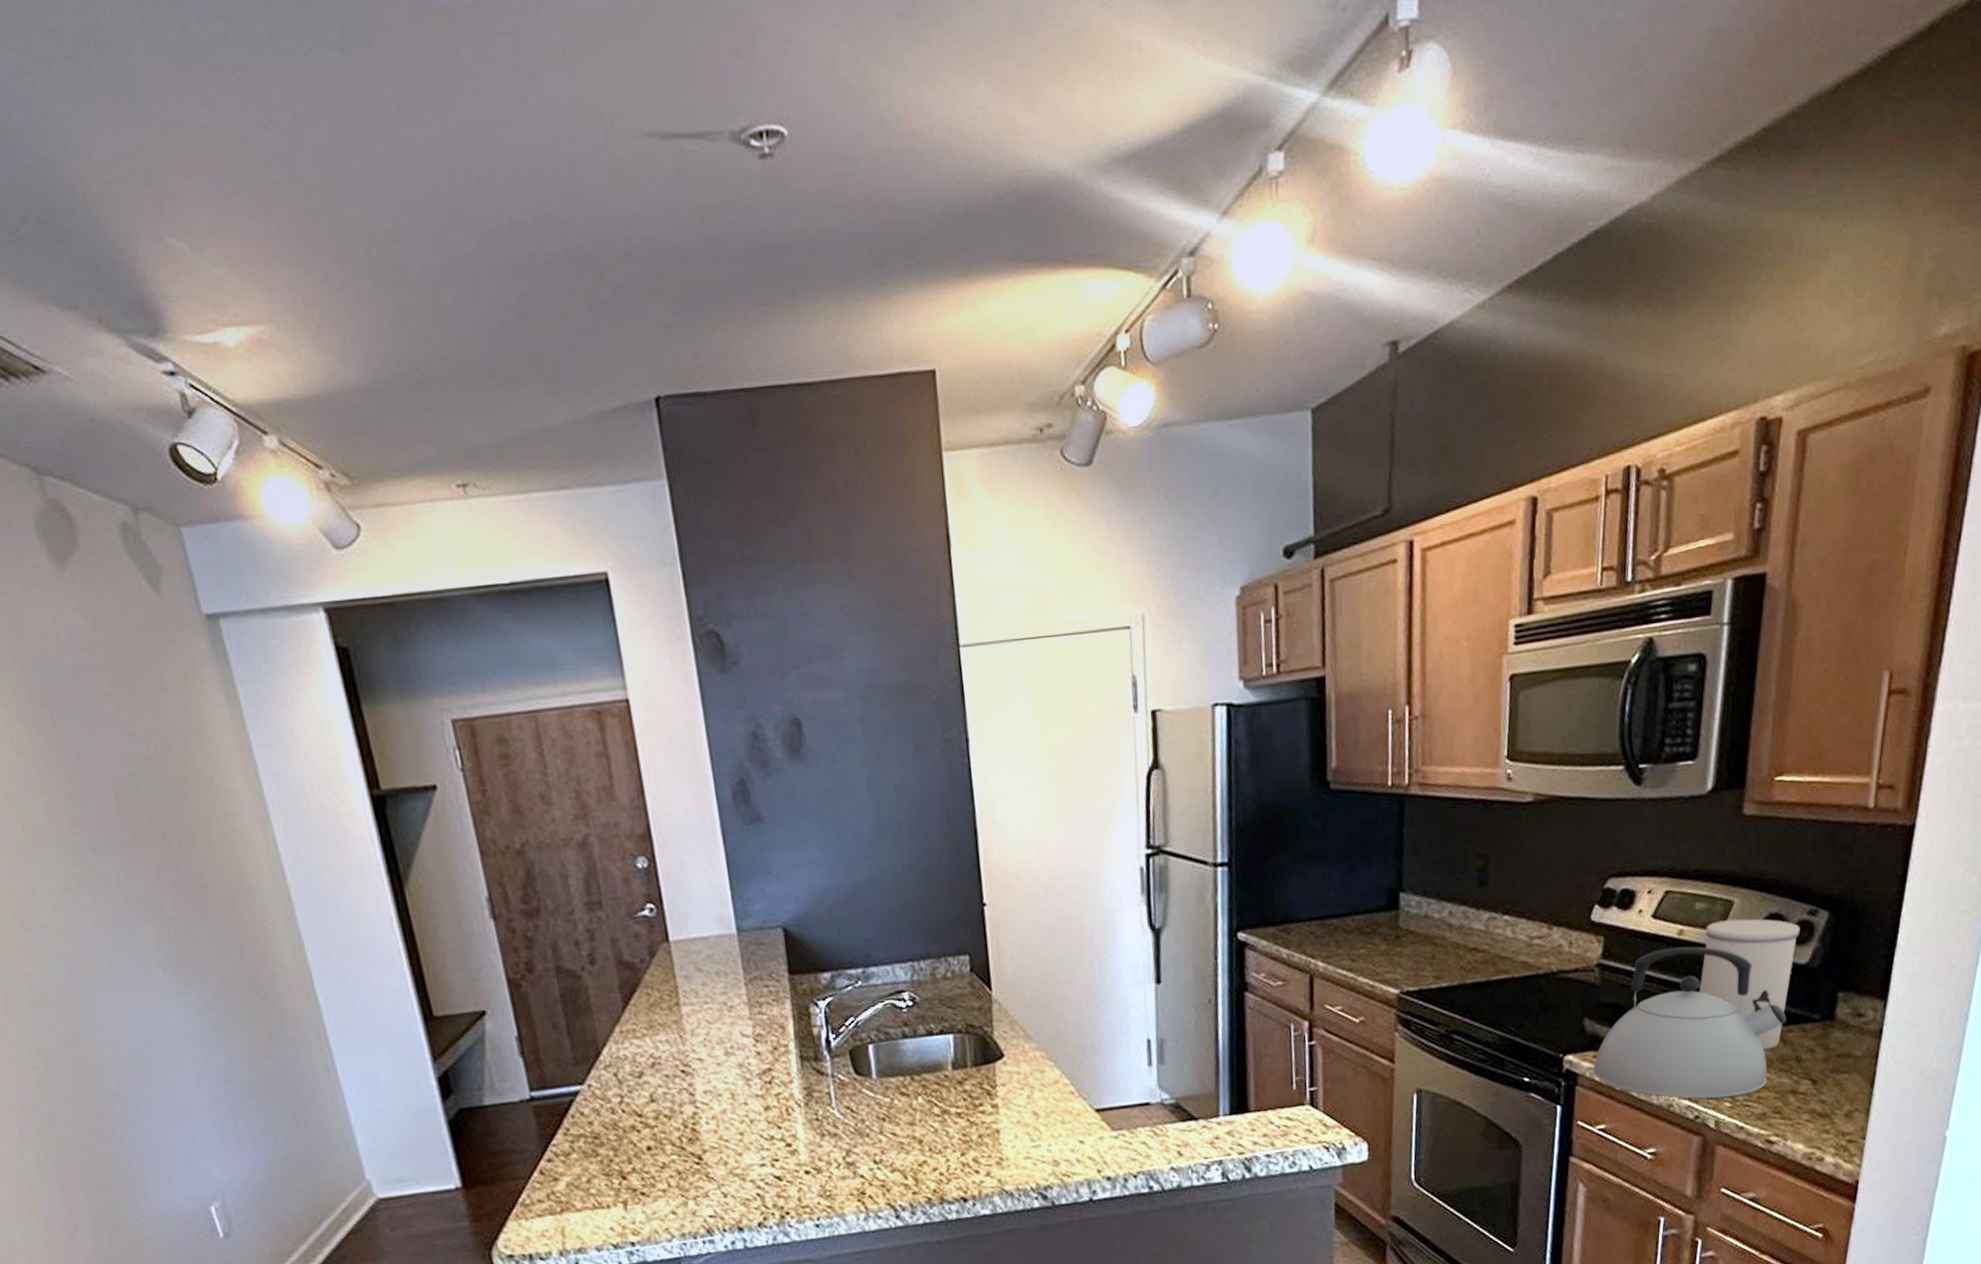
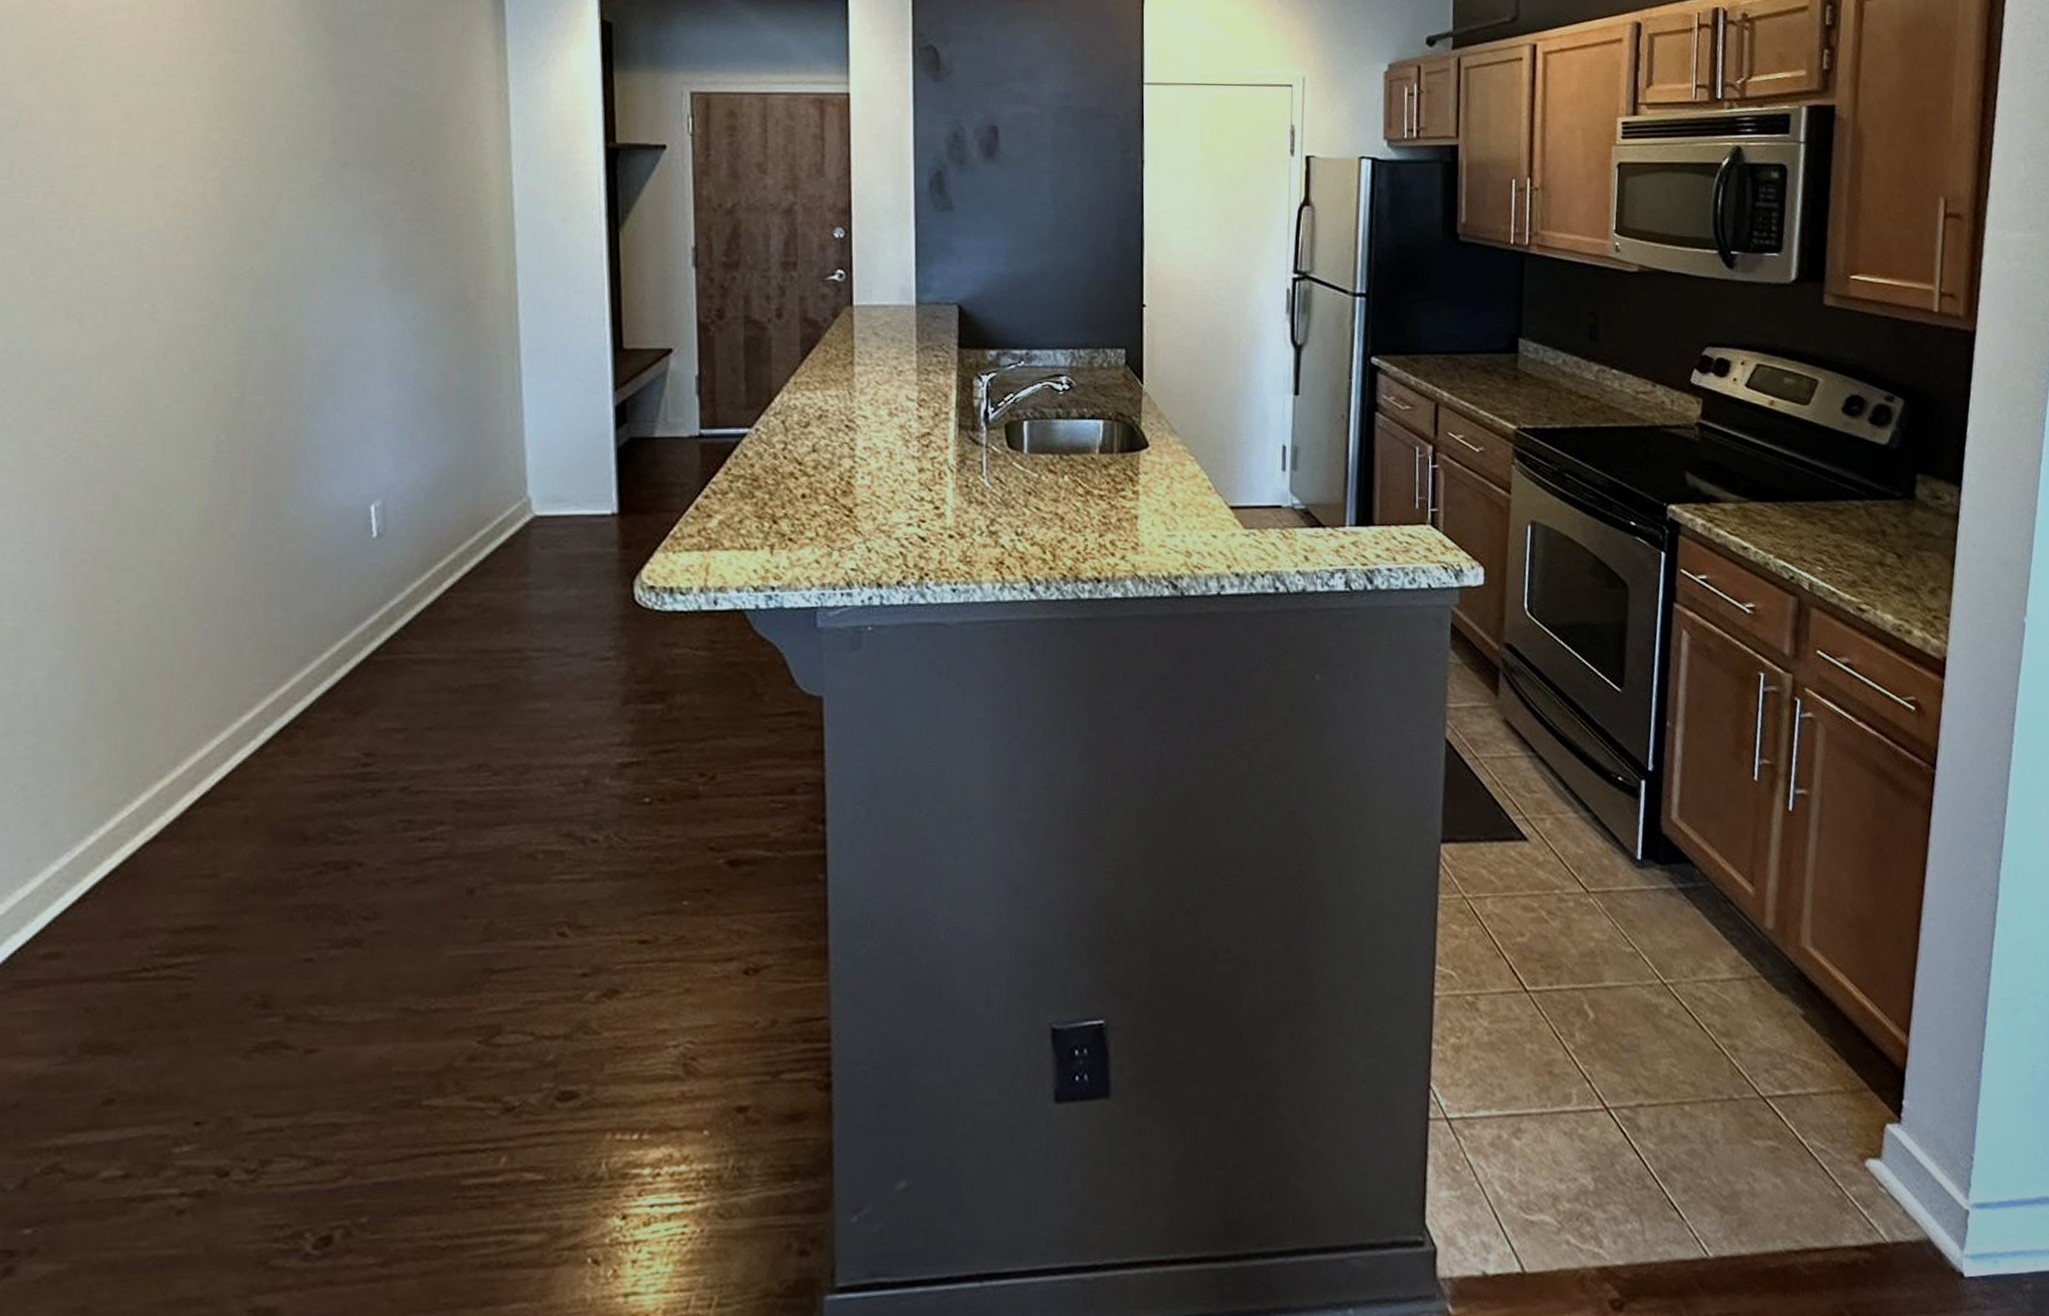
kettle: present [1593,946,1786,1100] -> none [1694,415,1870,563]
canister: present [1699,918,1800,1050] -> none [1790,396,1879,521]

